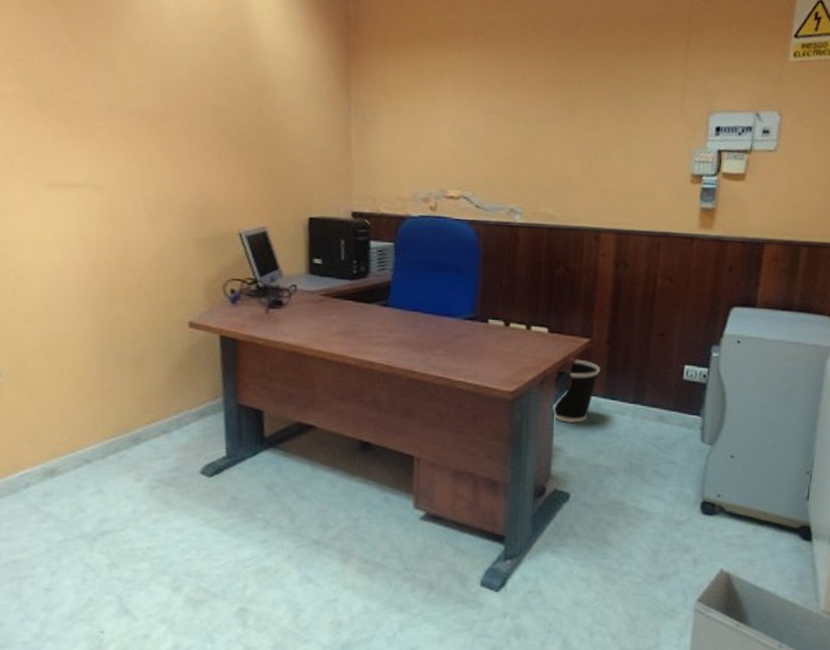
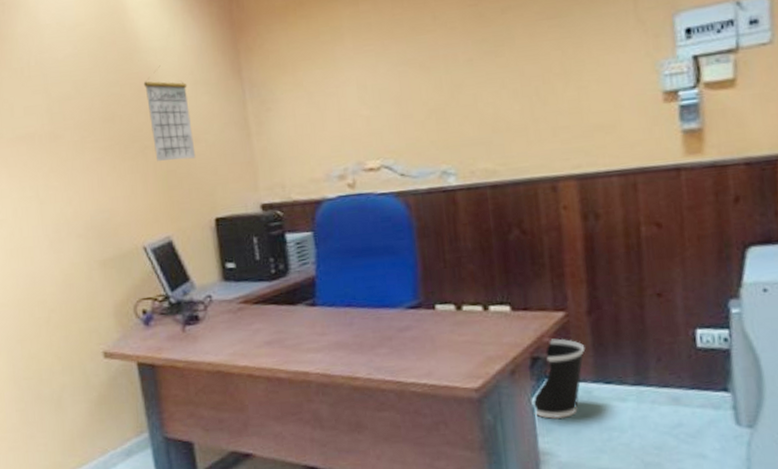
calendar: none [257,70,299,161] -> present [143,65,196,162]

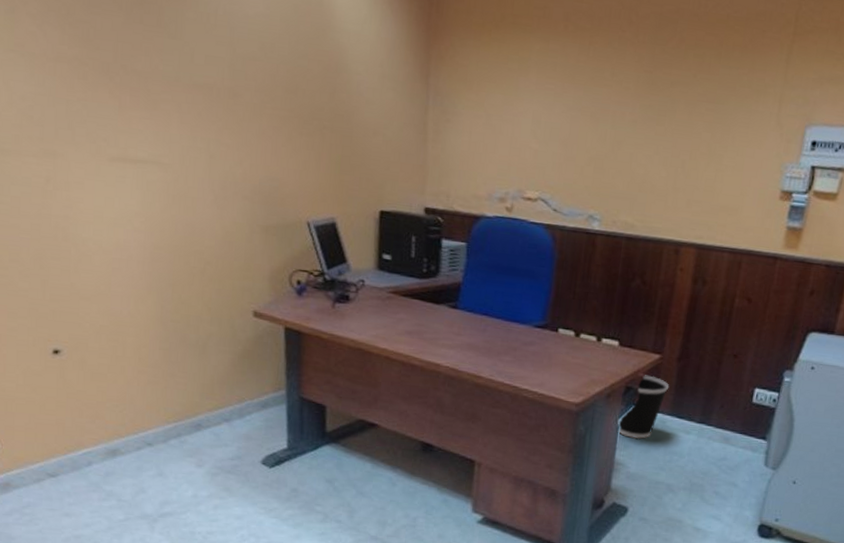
calendar: present [143,65,196,162] -> none [332,49,375,150]

